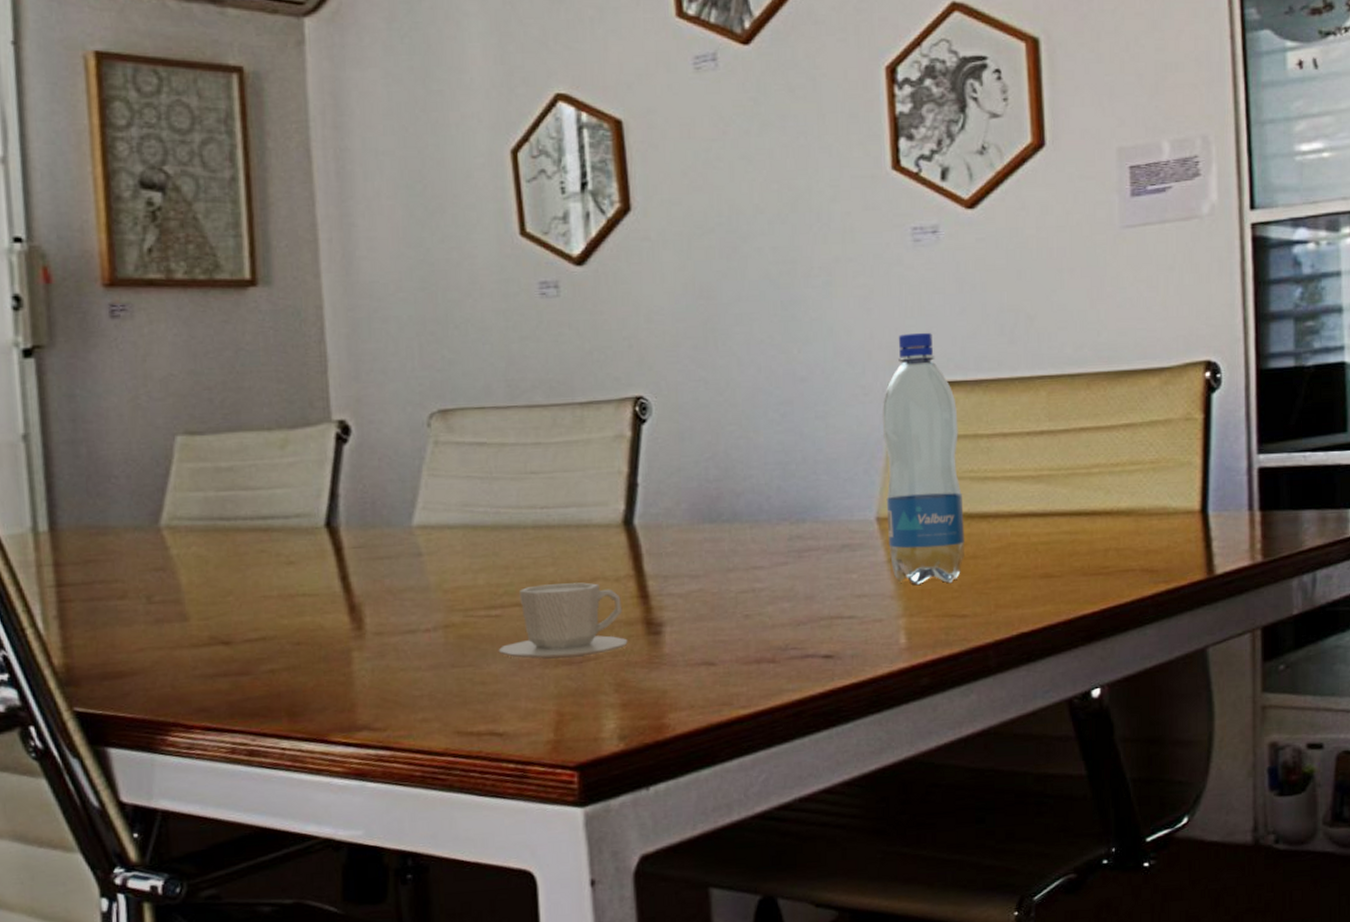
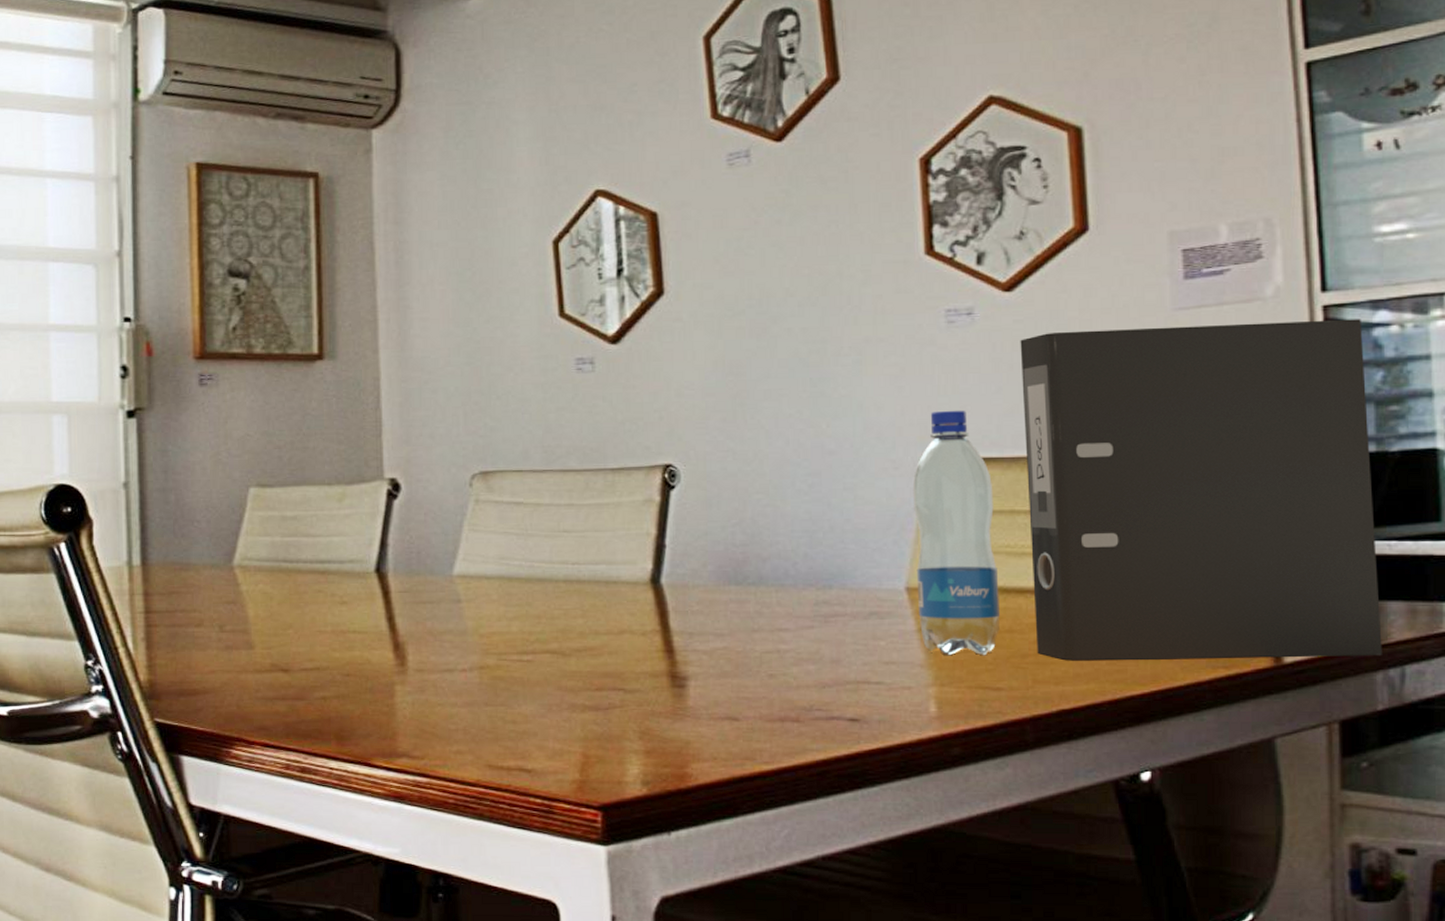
cup: present [498,582,628,660] -> none [528,635,653,705]
binder: none [982,236,1297,584] -> present [1020,319,1382,661]

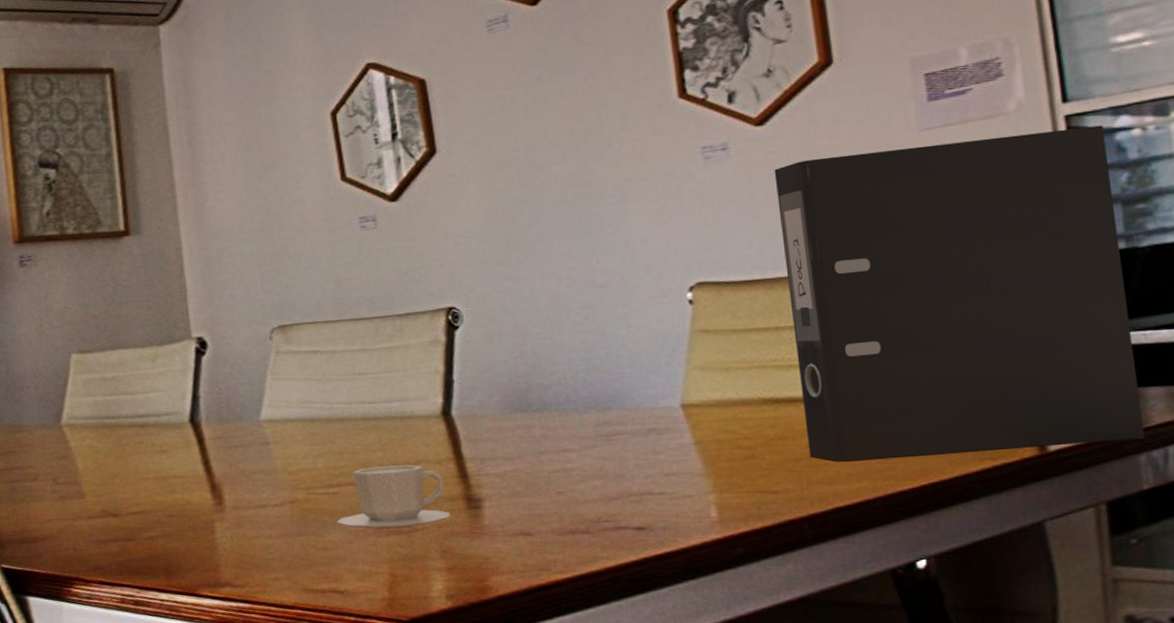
cup: none [528,635,653,705] -> present [336,464,451,530]
bottle: present [912,410,1001,656] -> none [681,238,774,465]

